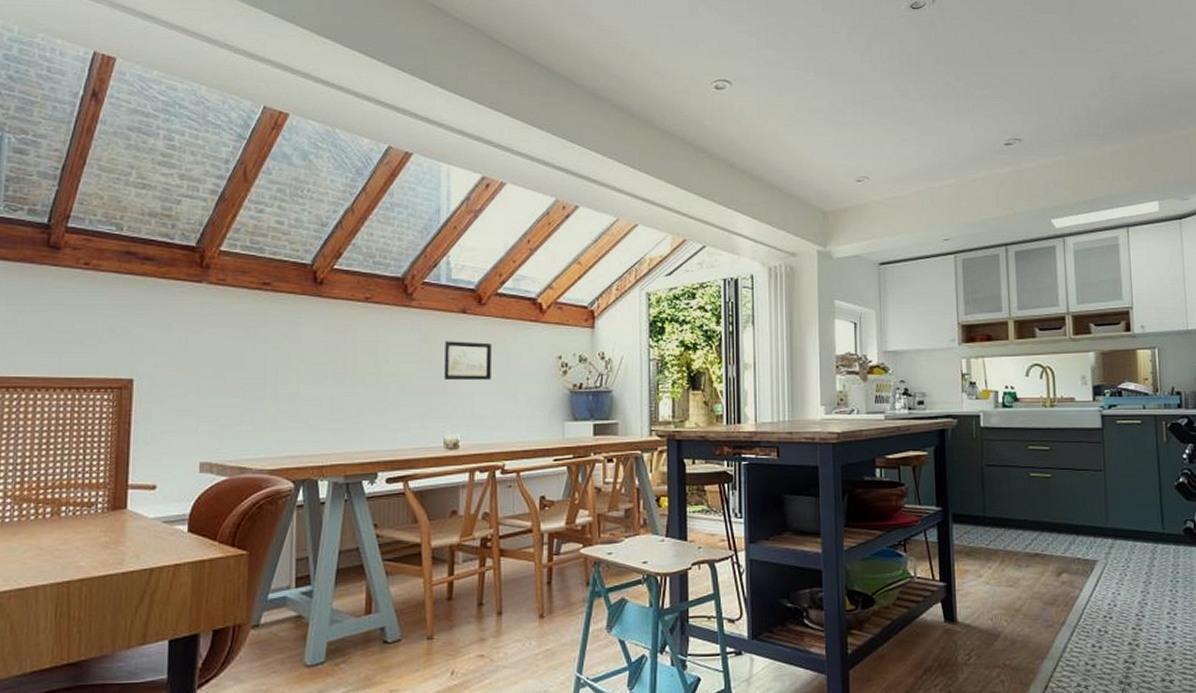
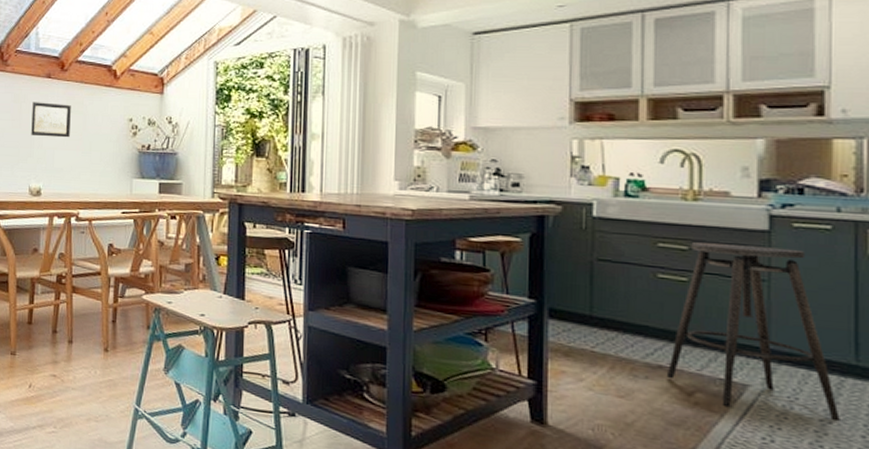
stool: none [1041,441,1156,581] -> present [666,242,840,422]

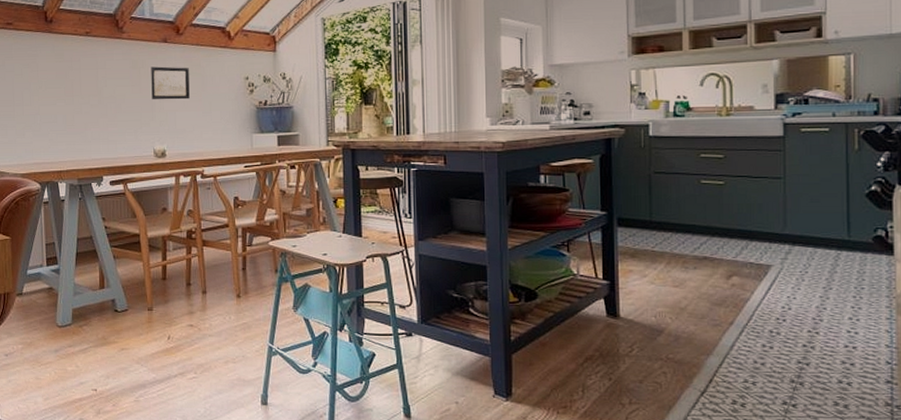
stool: present [666,242,840,422] -> none [710,149,838,287]

